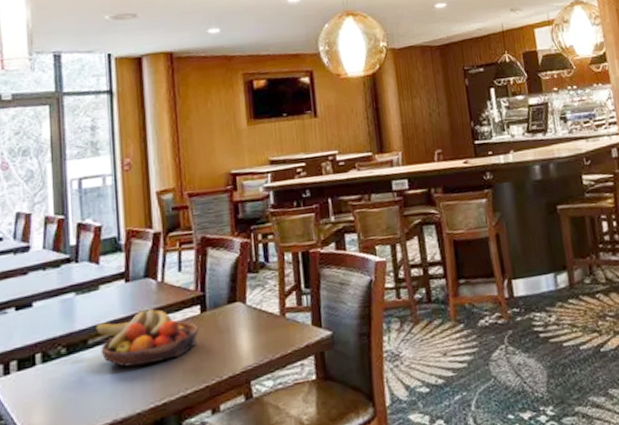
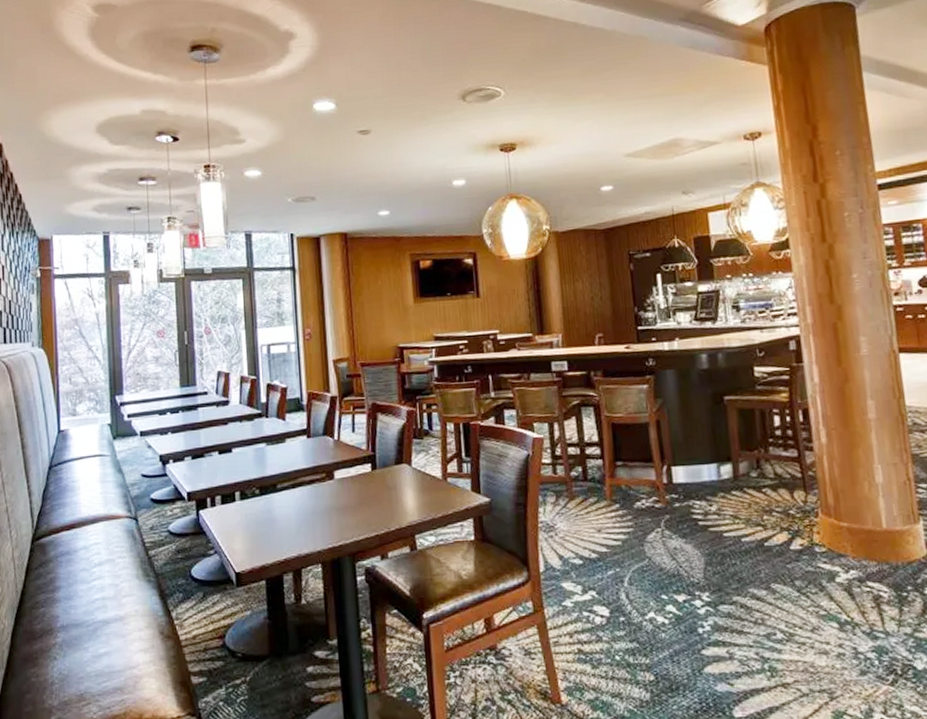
fruit bowl: present [96,309,199,368] -> none [283,463,370,512]

